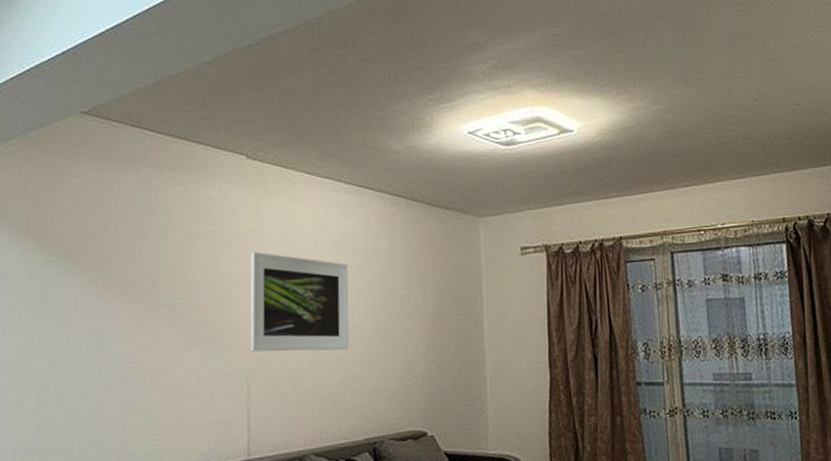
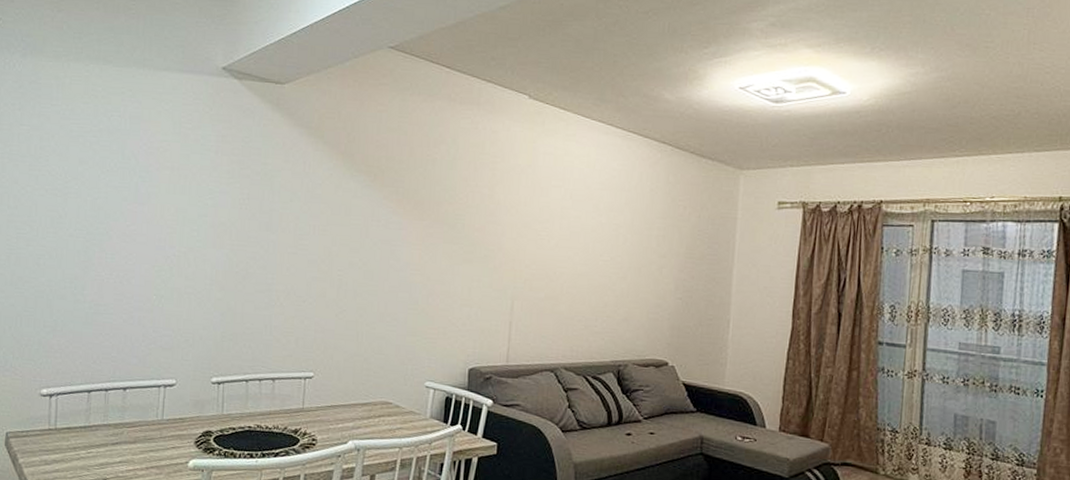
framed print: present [250,251,349,352] -> none [517,183,611,281]

